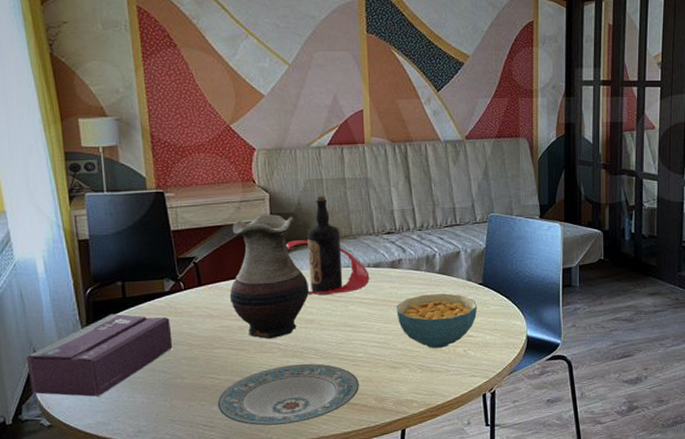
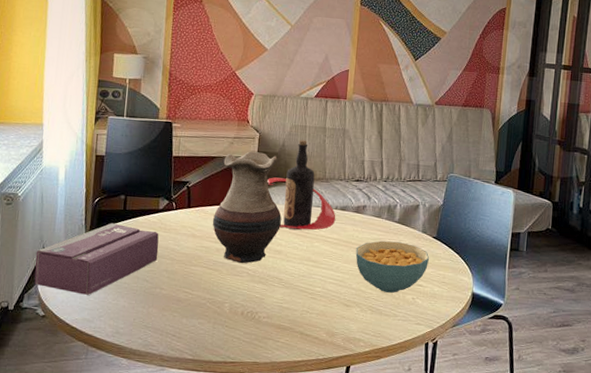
plate: present [217,364,359,426] -> none [186,290,314,346]

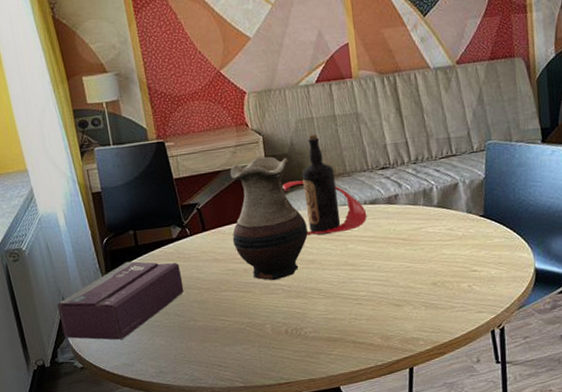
cereal bowl: present [355,240,430,293] -> none [396,227,480,285]

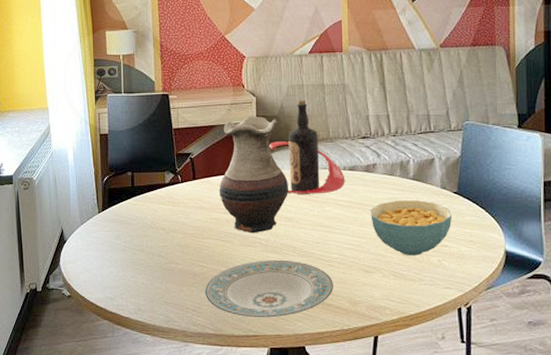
tissue box: present [57,261,184,340] -> none [56,200,170,273]
plate: none [229,303,364,366] -> present [205,260,333,318]
cereal bowl: none [396,227,480,285] -> present [370,200,453,256]

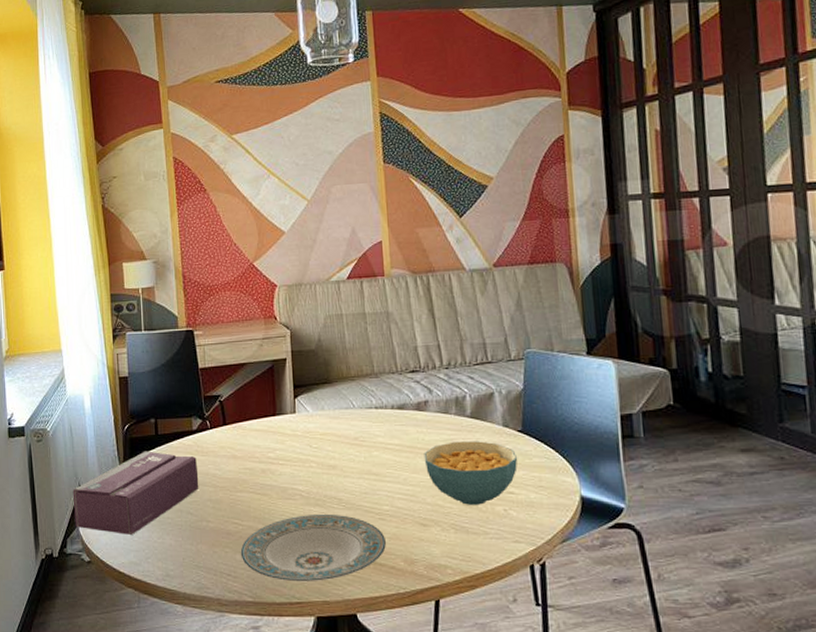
tissue box: none [56,200,170,273] -> present [72,451,199,535]
vase: present [219,117,288,234] -> none [252,351,330,485]
bottle: present [270,100,345,194] -> none [307,331,394,438]

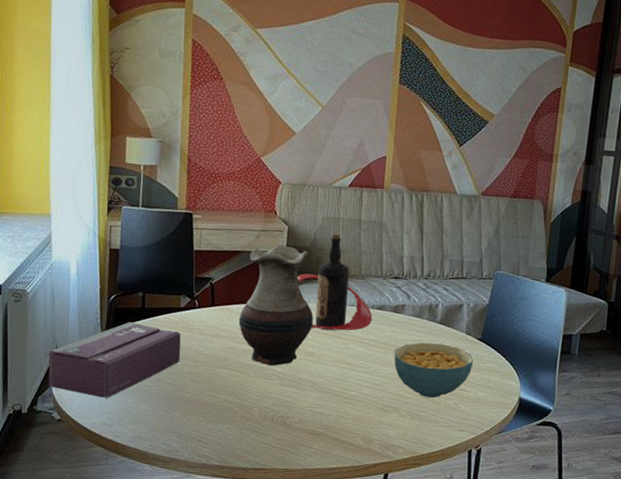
plate: present [240,515,386,582] -> none [213,394,349,452]
vase: none [252,351,330,485] -> present [238,245,313,366]
bottle: none [307,331,394,438] -> present [298,233,373,331]

